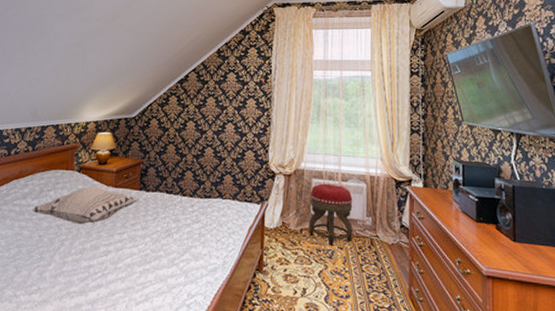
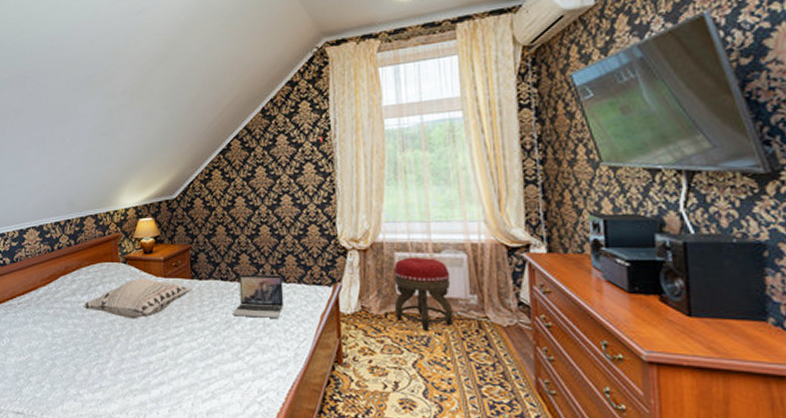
laptop: none [173,189,220,229] -> present [233,274,284,318]

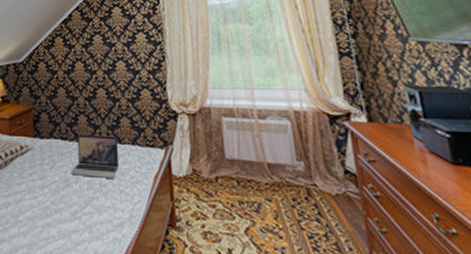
footstool: present [393,257,454,332] -> none [221,122,283,198]

